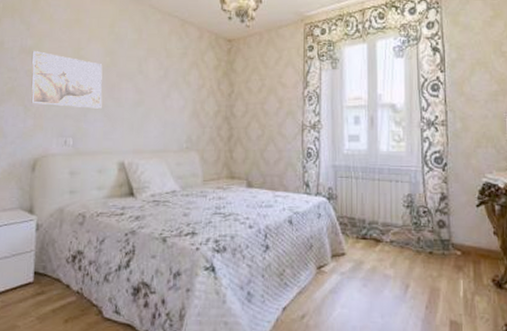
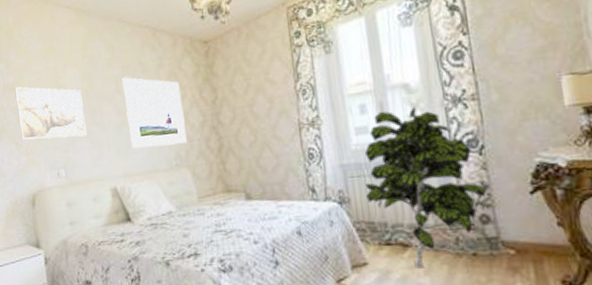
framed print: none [145,59,201,129] -> present [122,77,187,148]
indoor plant: none [351,124,445,262] -> present [364,107,486,269]

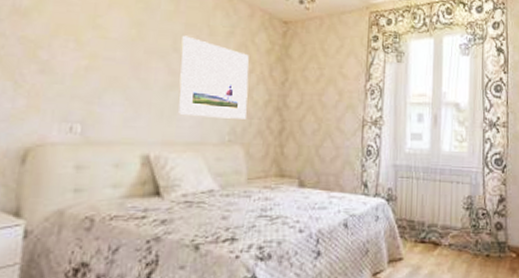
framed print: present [14,86,87,140] -> none [24,13,127,90]
indoor plant: present [364,107,486,269] -> none [411,122,503,266]

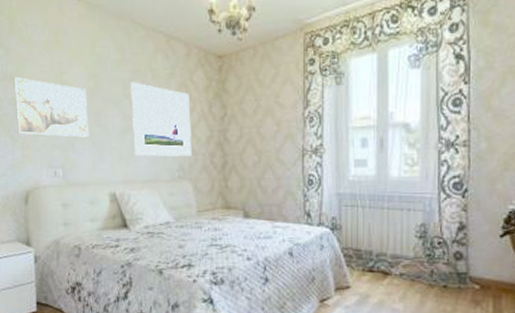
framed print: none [24,13,127,90] -> present [13,77,89,137]

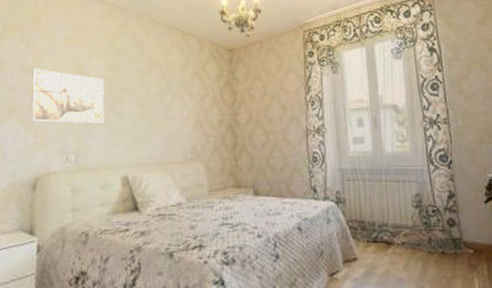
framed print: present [130,82,191,157] -> none [147,72,204,140]

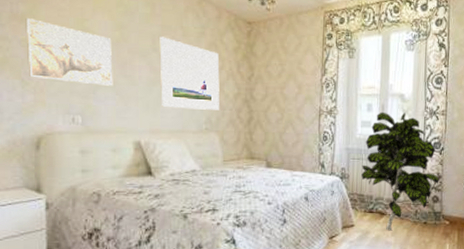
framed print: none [147,72,204,140] -> present [159,36,220,110]
indoor plant: none [358,124,453,264] -> present [361,111,439,231]

